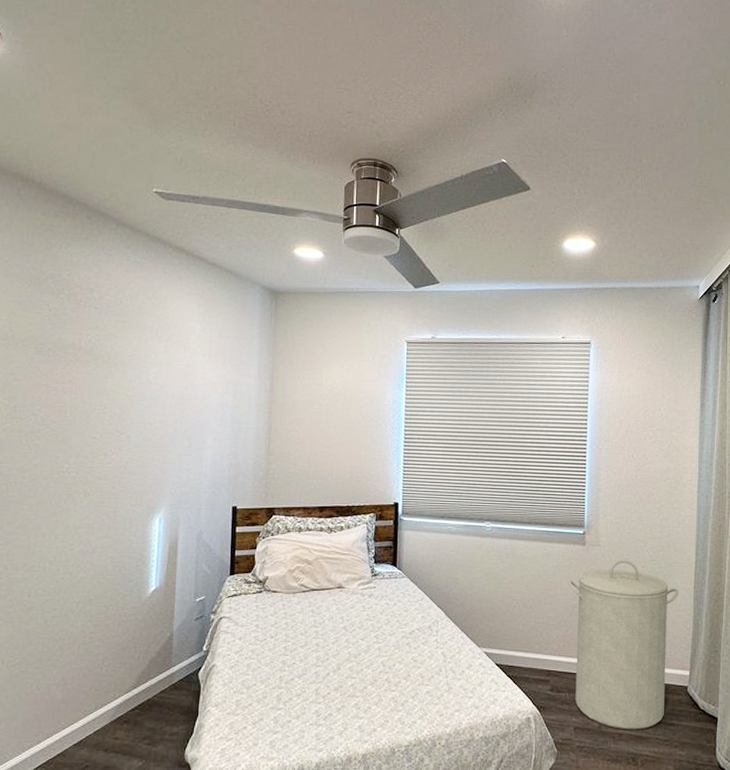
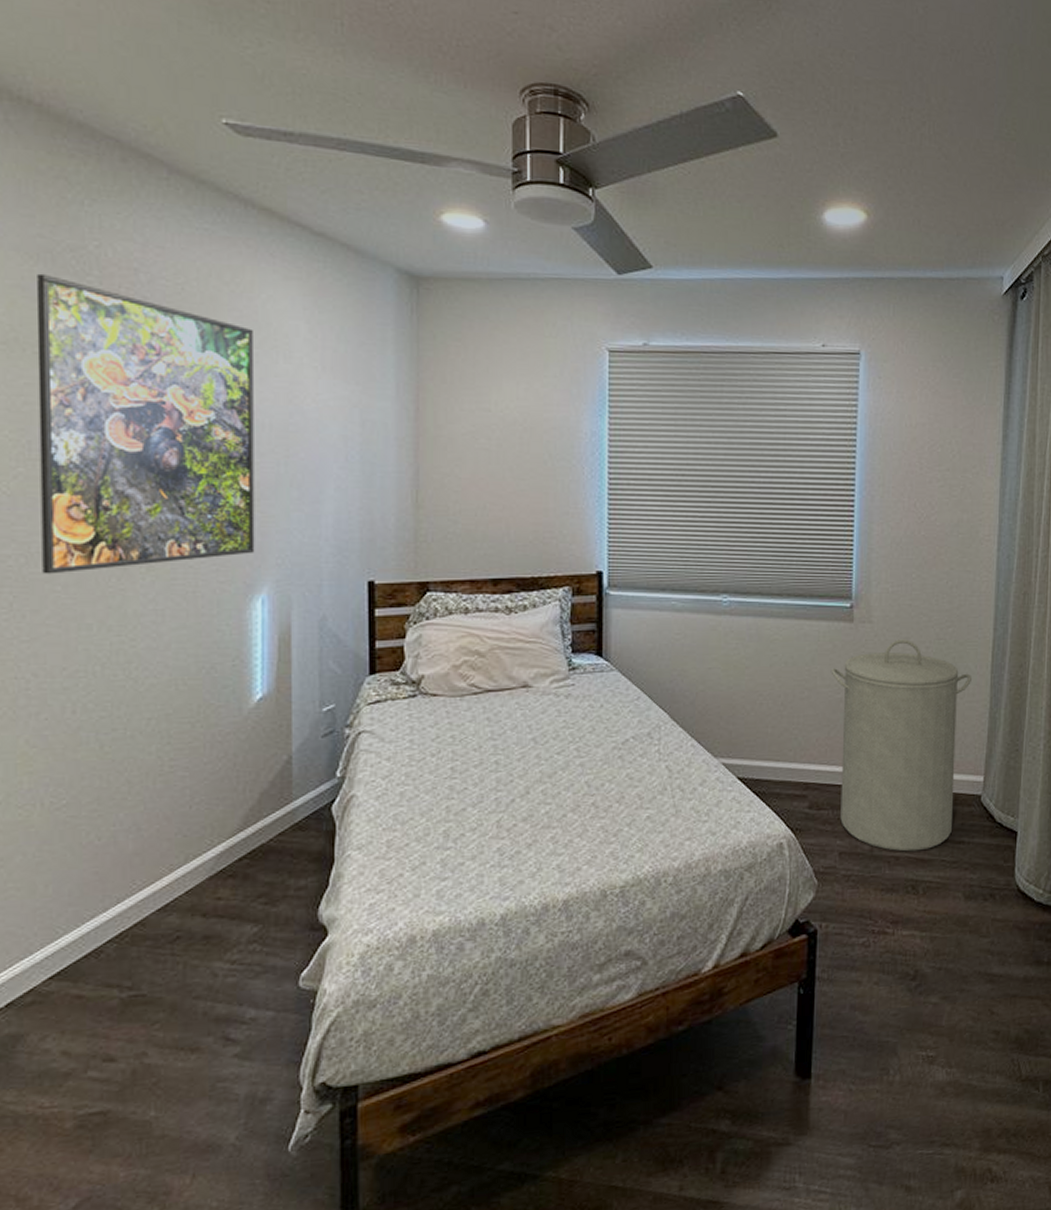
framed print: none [16,293,165,498] -> present [36,273,255,574]

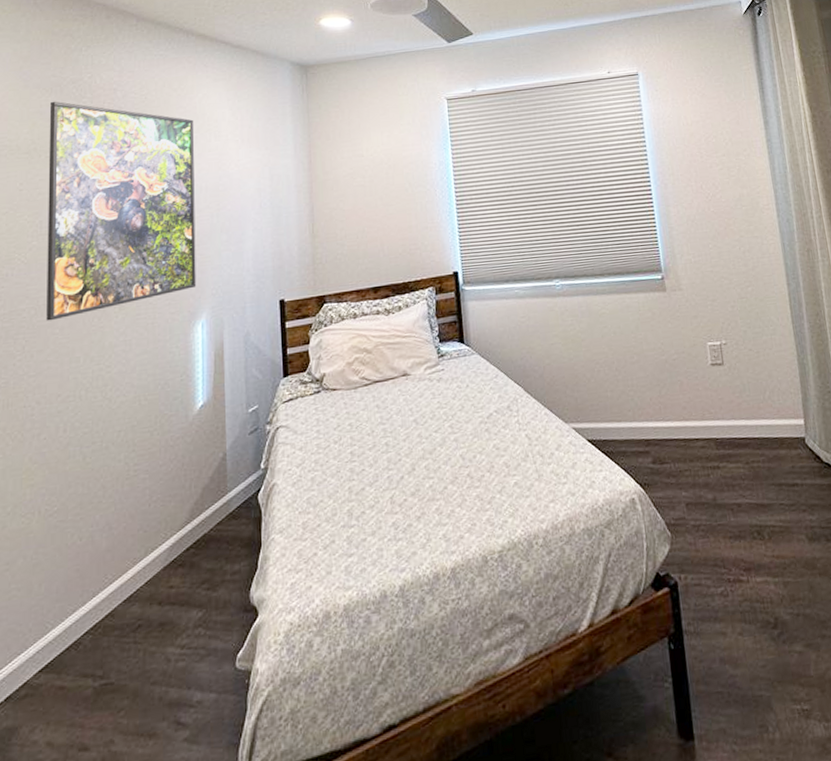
laundry hamper: present [830,639,972,852] -> none [653,301,785,498]

